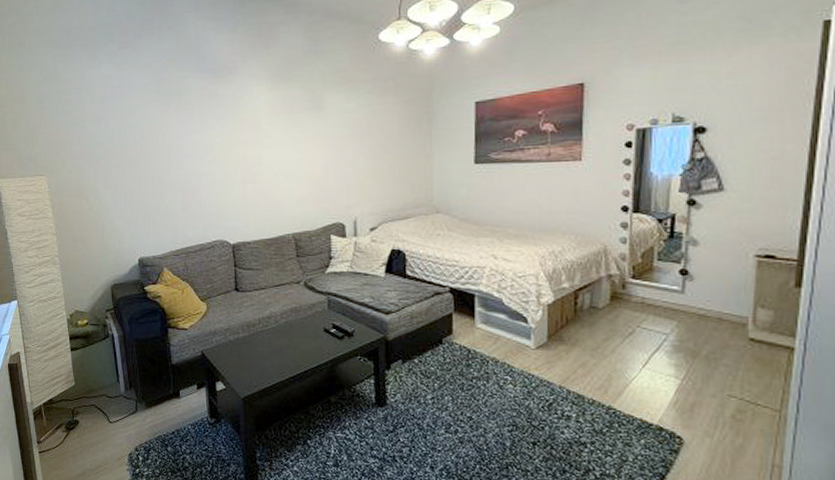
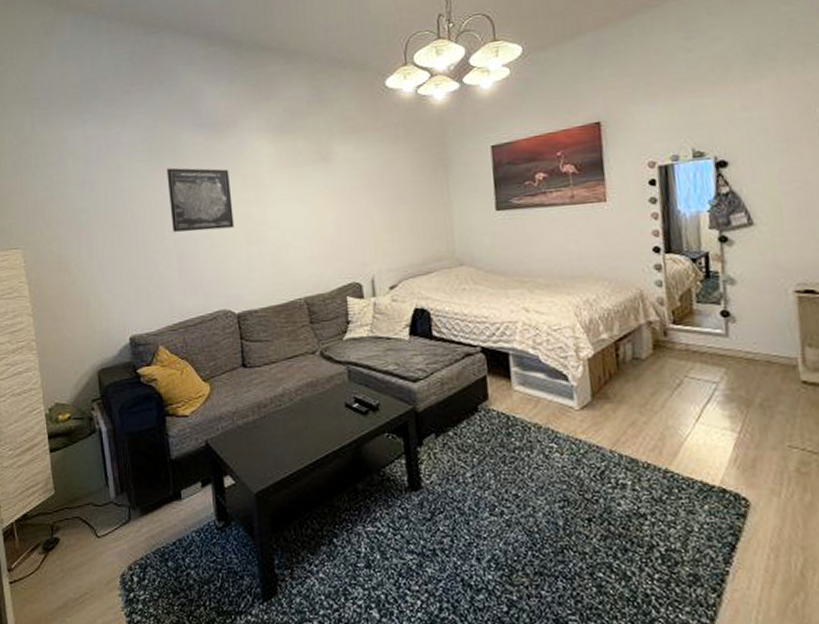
wall art: none [173,109,232,169] -> present [166,167,234,232]

